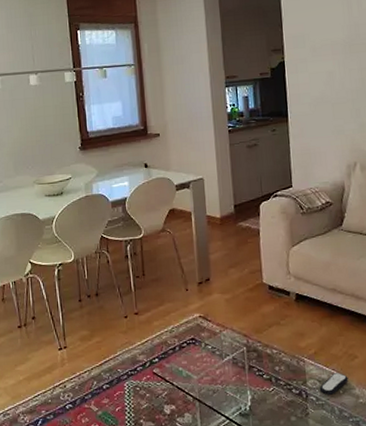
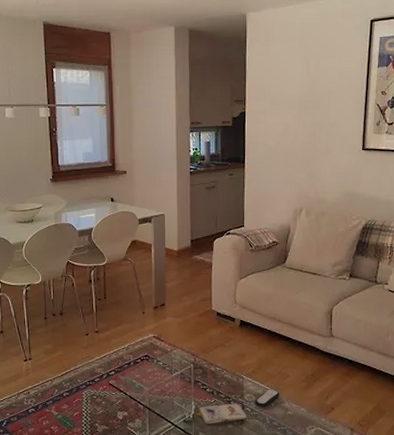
paperback book: none [254,391,312,417] -> present [197,403,247,424]

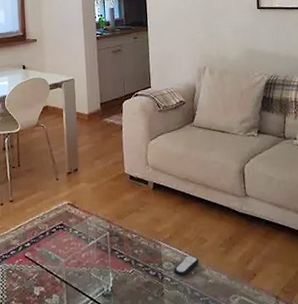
paperback book: present [197,403,247,424] -> none [115,272,167,297]

